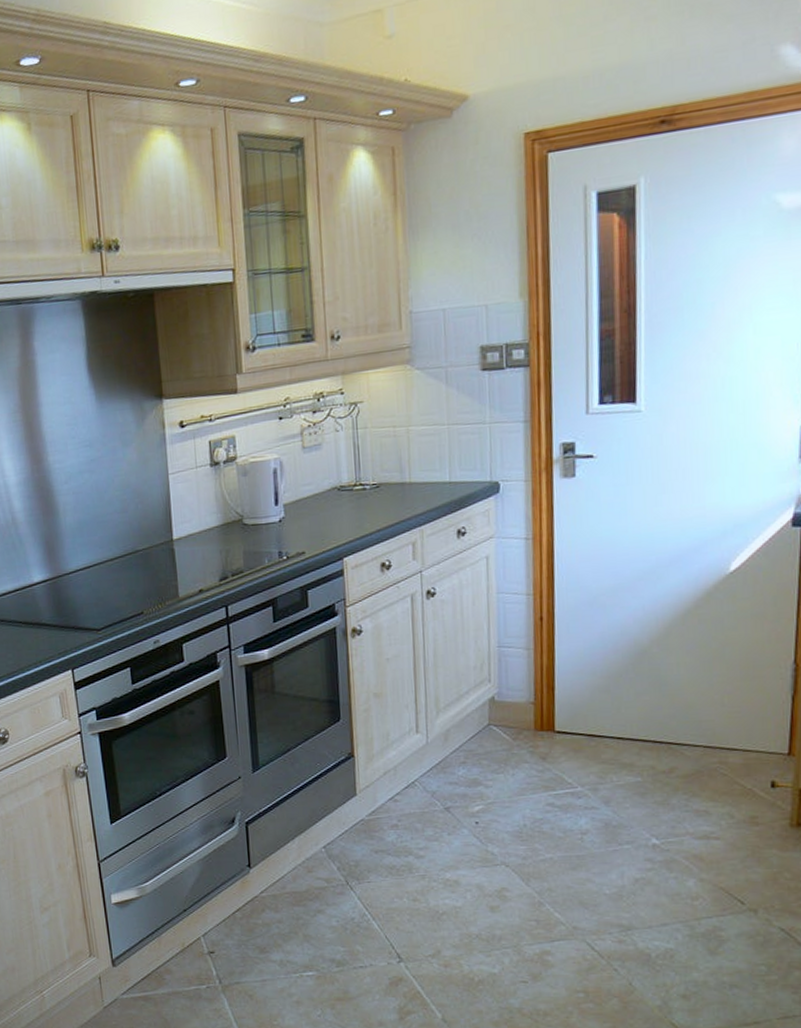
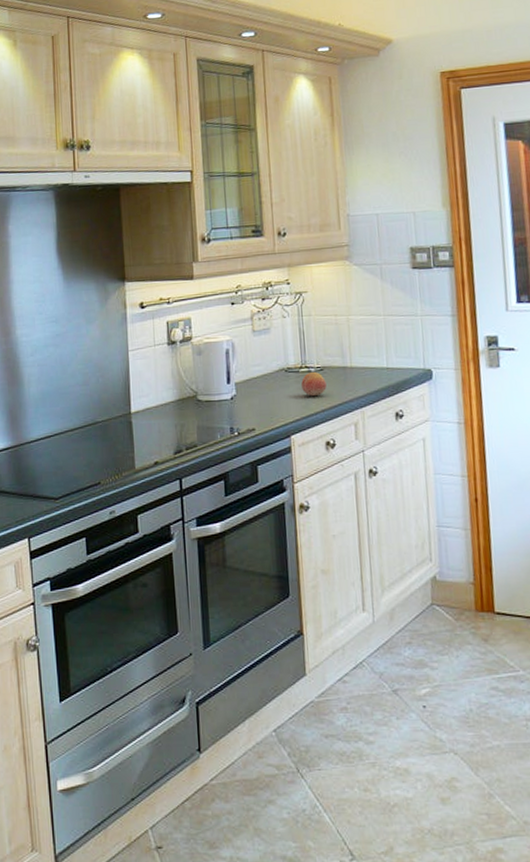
fruit: none [355,489,383,516] -> present [301,371,327,397]

